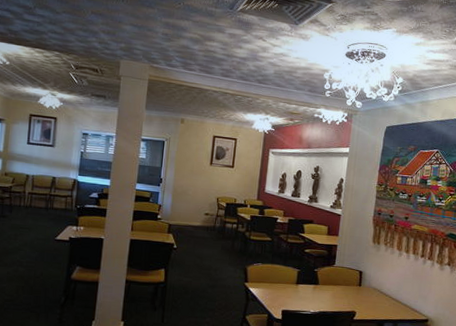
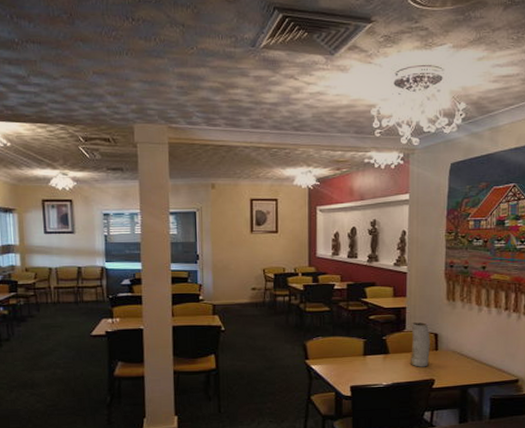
vase: none [336,259,356,300] -> present [410,322,430,367]

